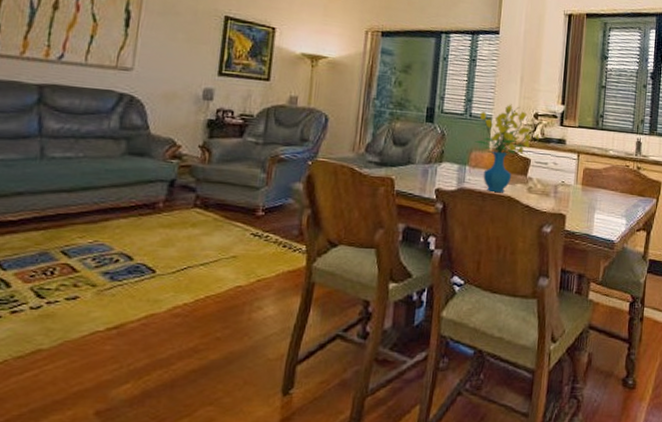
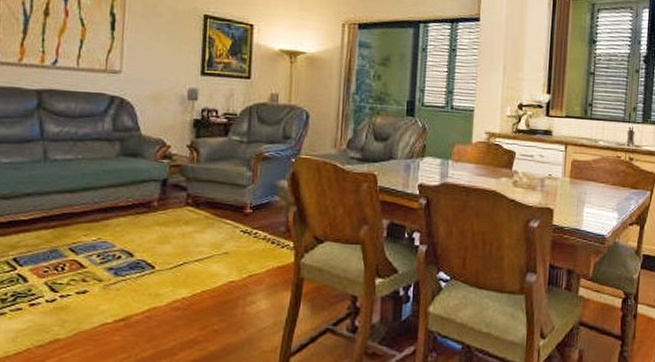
bouquet: present [475,104,539,193] -> none [457,95,524,188]

